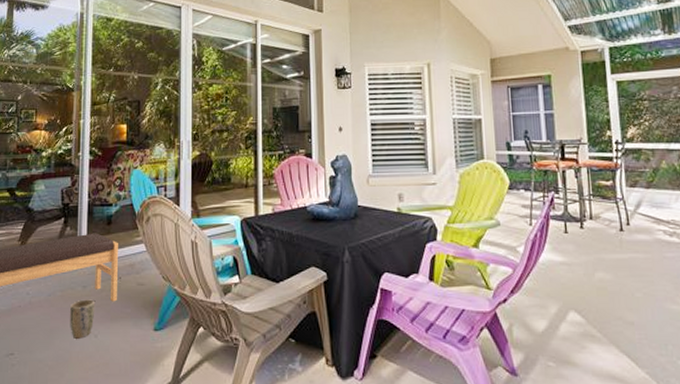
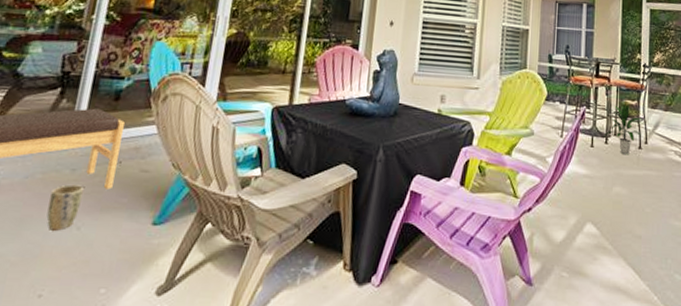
indoor plant: none [577,185,621,239] -> present [603,104,643,155]

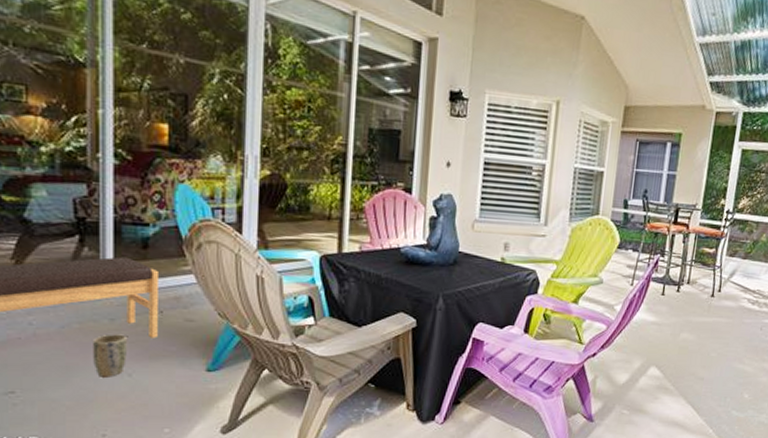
indoor plant: present [603,104,643,155] -> none [675,252,719,303]

